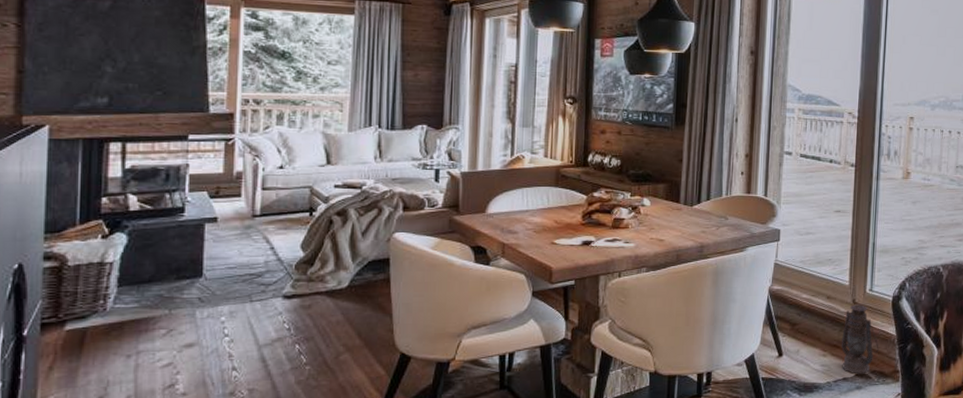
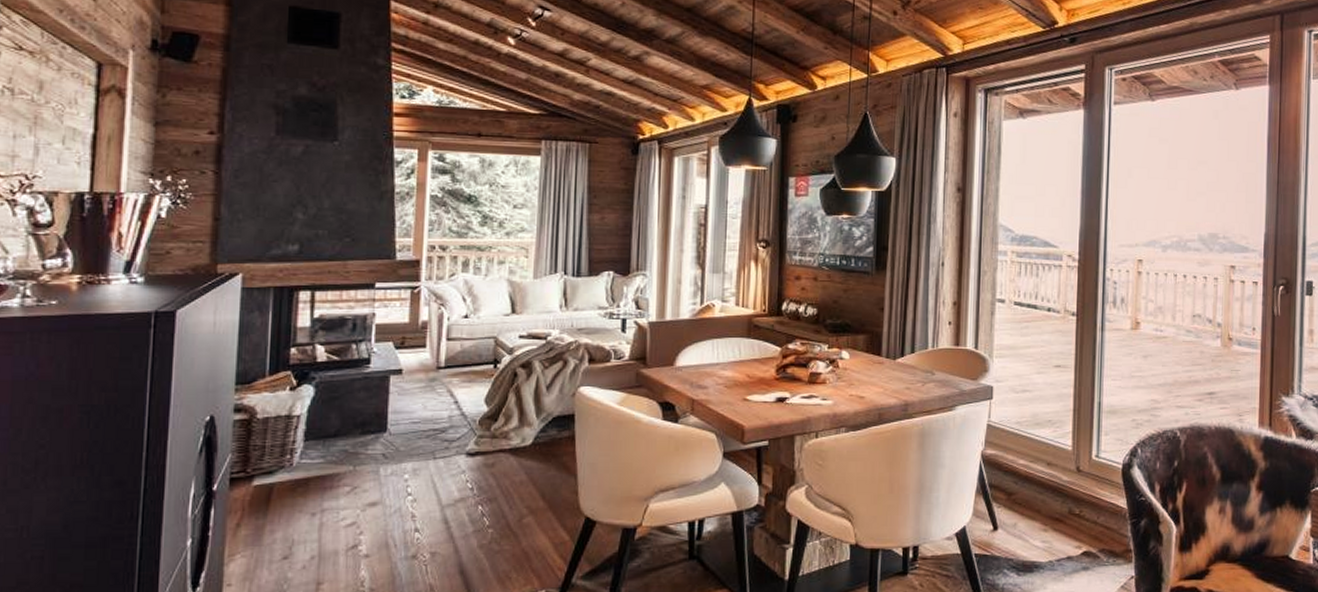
lantern: present [841,304,879,375] -> none [1064,472,1108,553]

